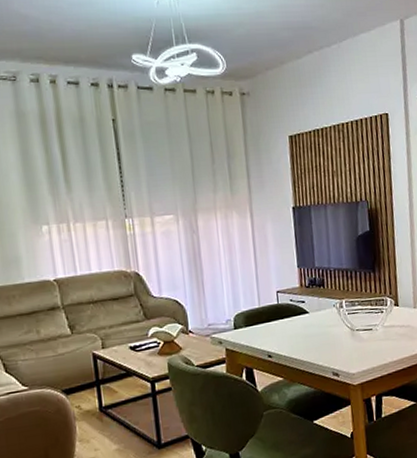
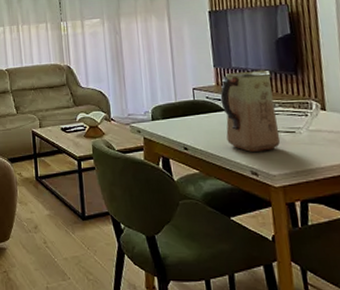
vase: none [304,268,360,353] -> present [220,70,281,152]

